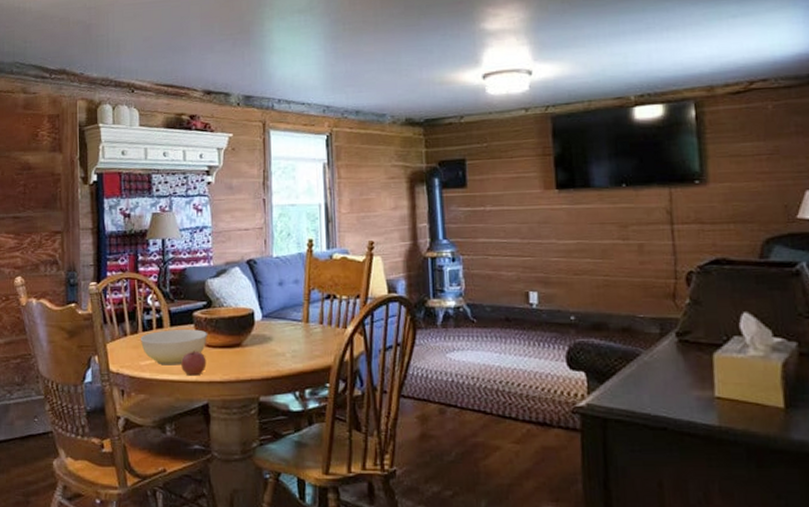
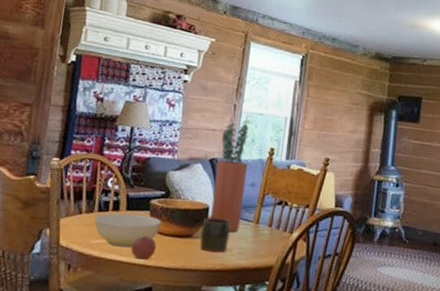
mug: none [249,321,281,359] -> present [199,217,231,252]
vase: none [255,208,289,335] -> present [210,115,250,232]

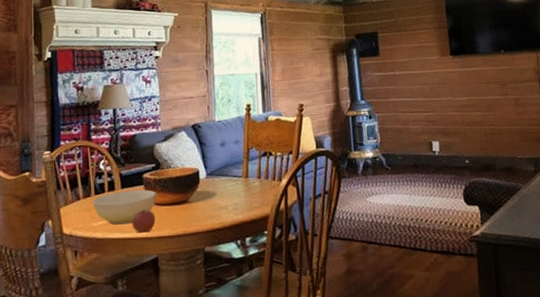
mug: present [199,217,231,252] -> none [195,178,223,213]
vase: present [210,115,250,232] -> none [199,78,231,190]

